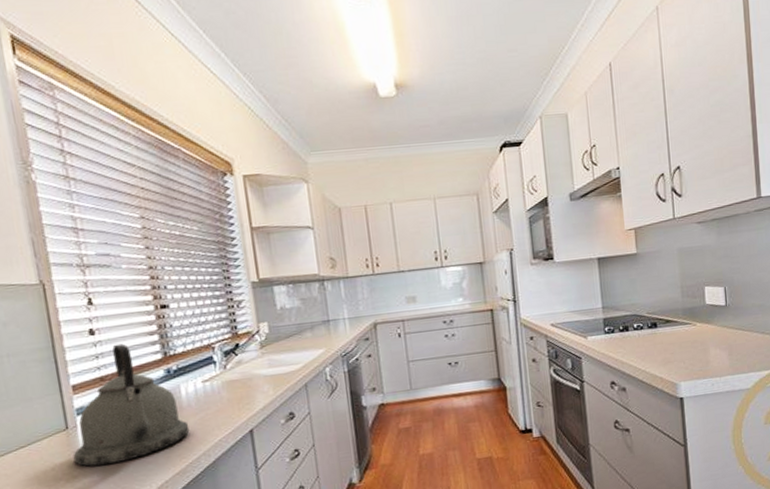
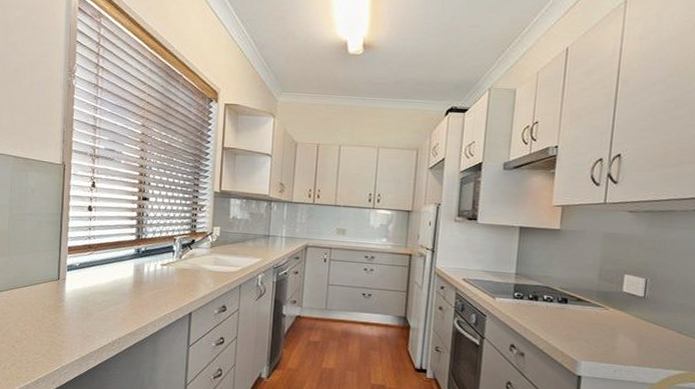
kettle: present [73,343,190,467] -> none [58,221,145,315]

